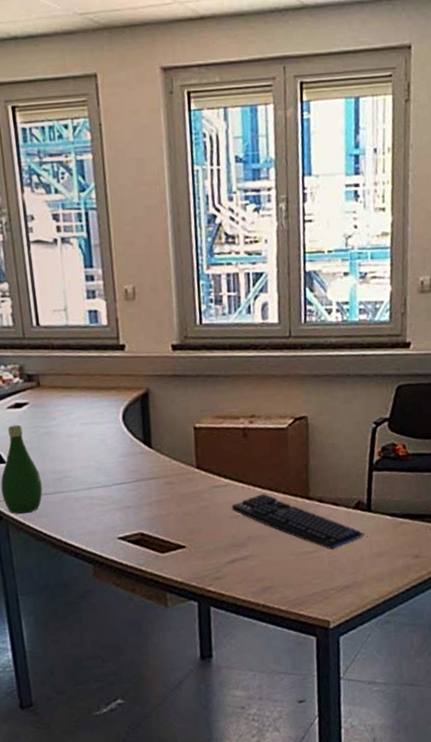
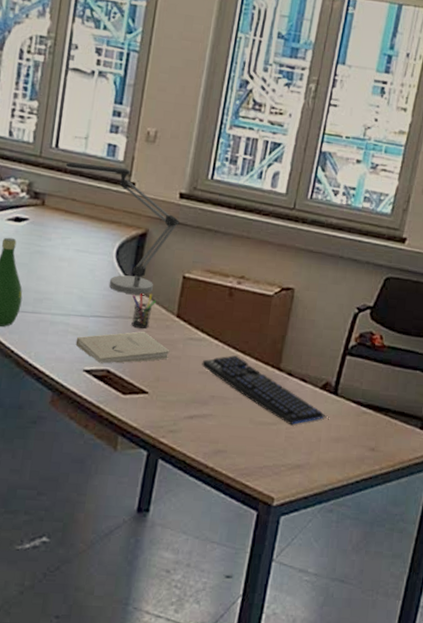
desk lamp: none [51,332,178,456] -> present [65,162,180,295]
book: none [103,489,198,528] -> present [75,331,170,364]
pen holder: none [148,450,174,487] -> present [131,293,157,329]

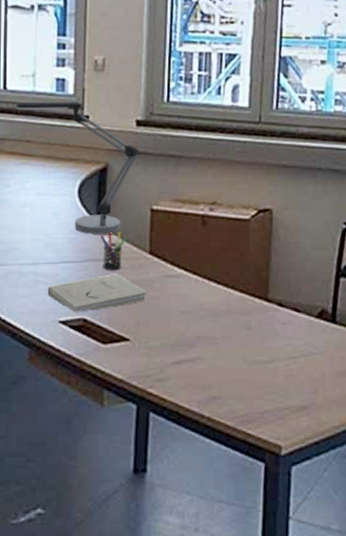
keyboard: present [201,355,329,426] -> none [182,290,330,362]

